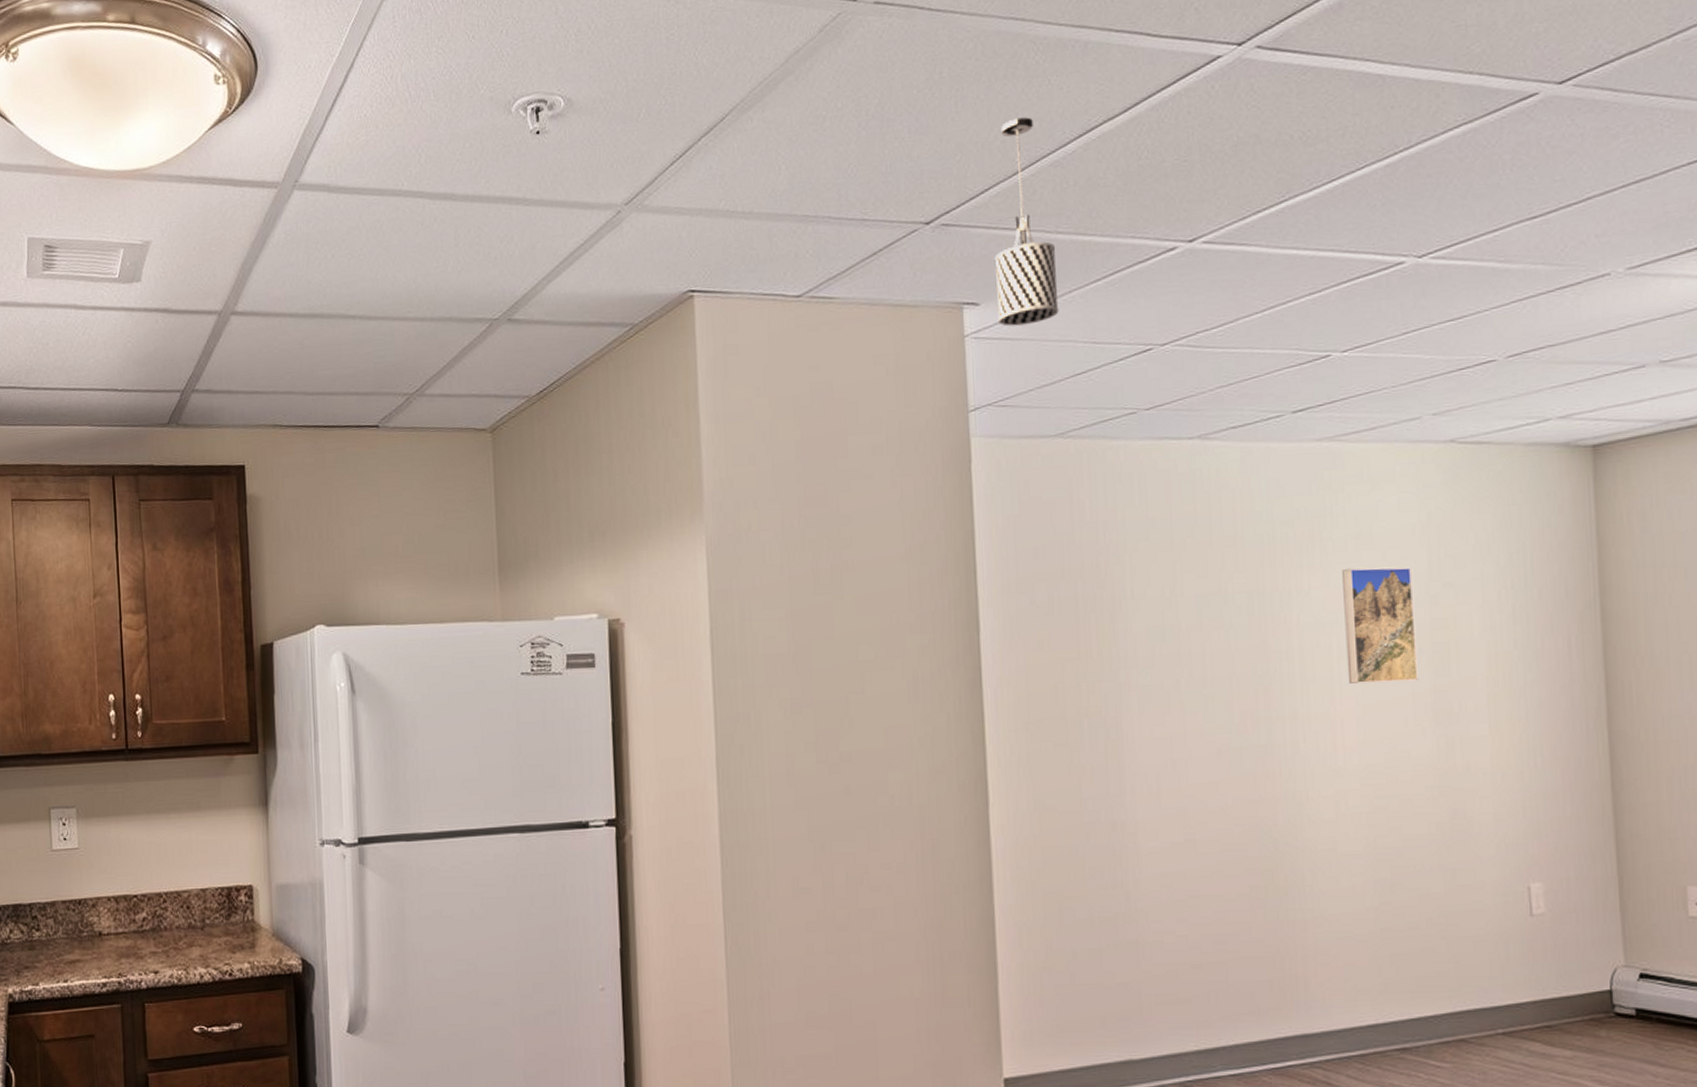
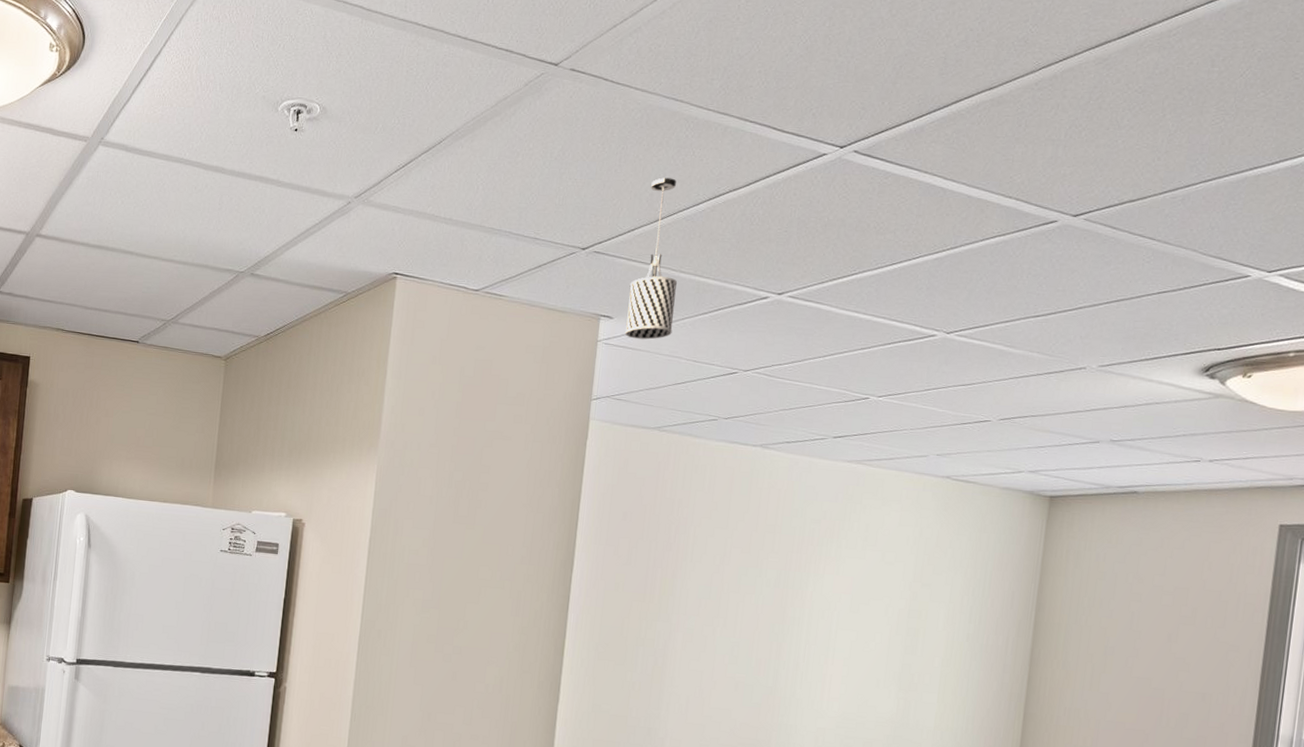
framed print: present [1342,566,1418,684] -> none [840,562,902,654]

